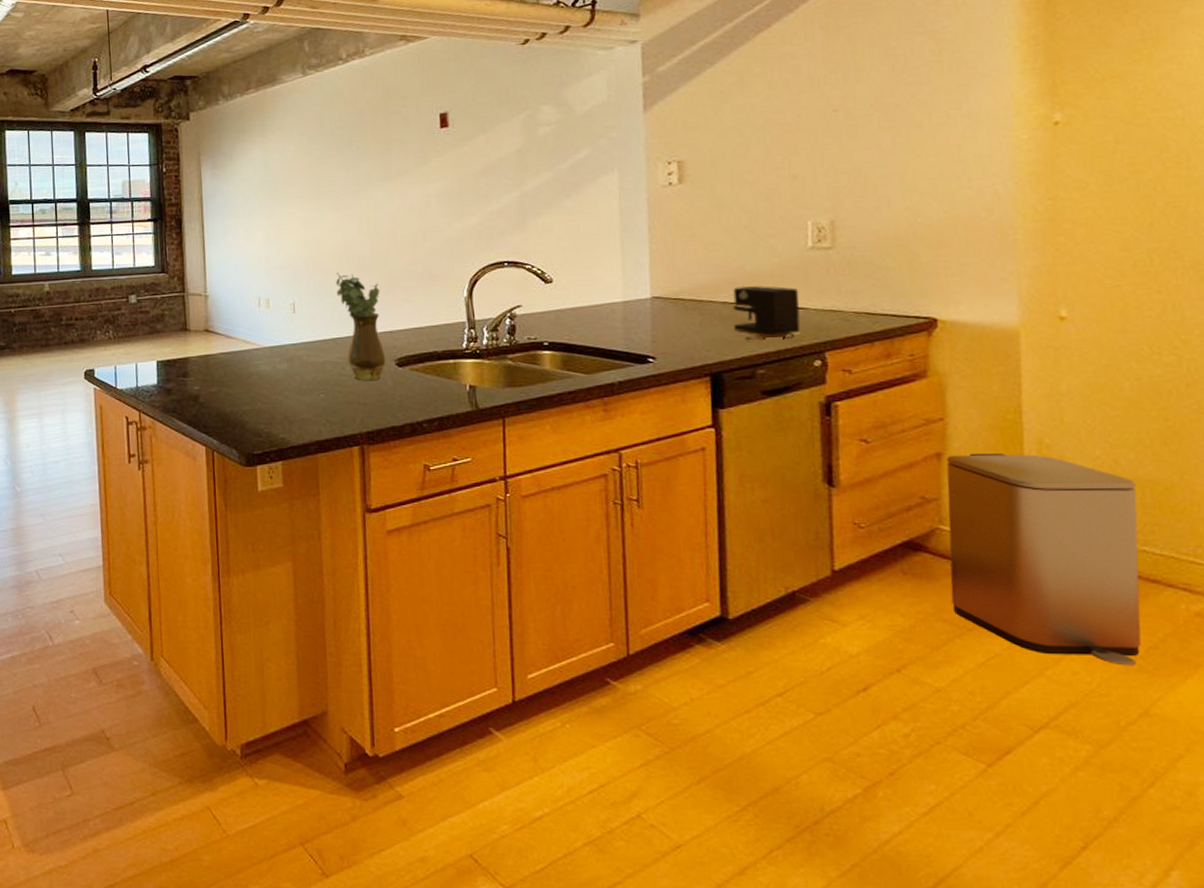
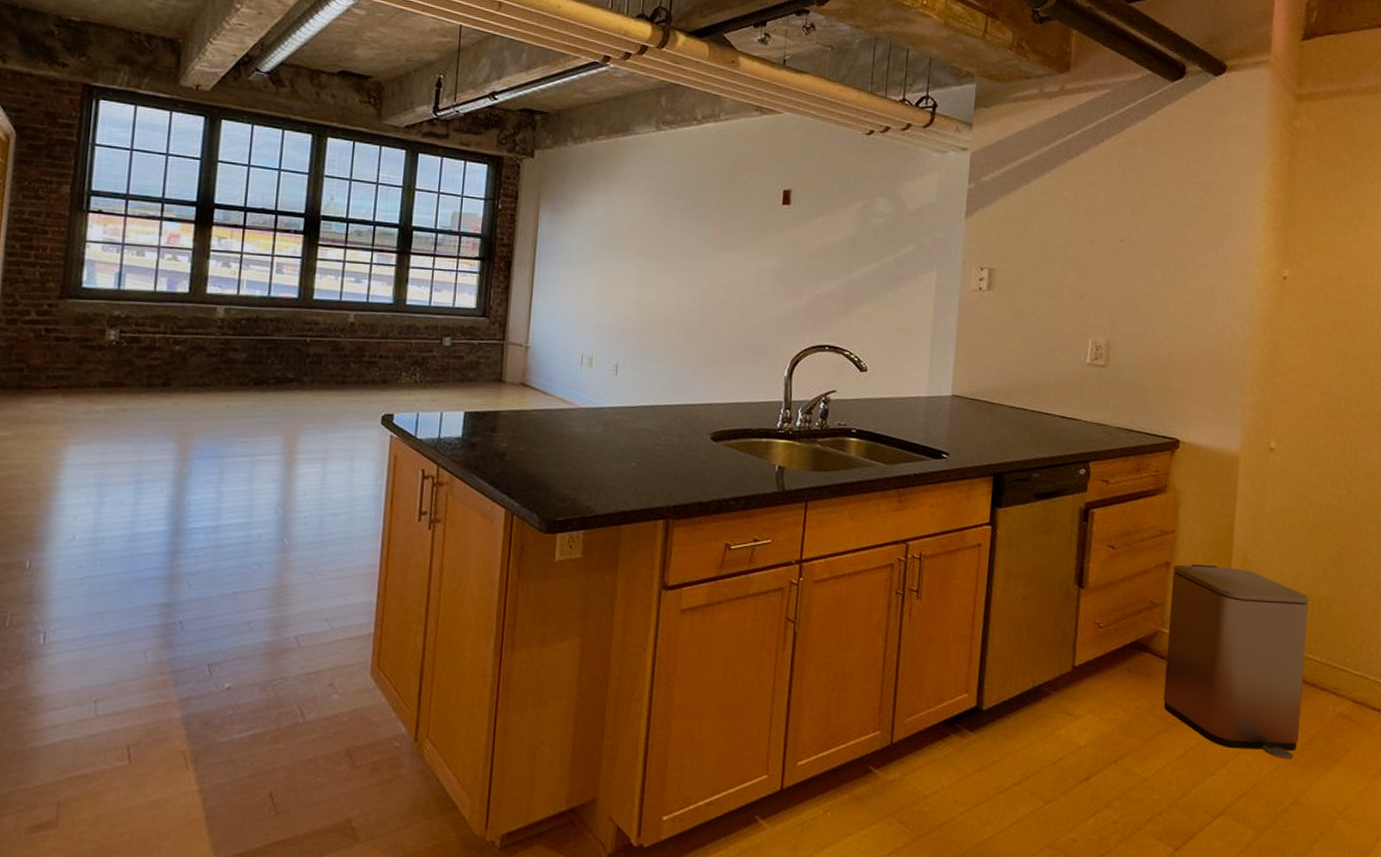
vase: present [336,272,386,381] -> none [662,337,705,453]
coffee maker: present [733,286,801,341] -> none [1018,393,1075,447]

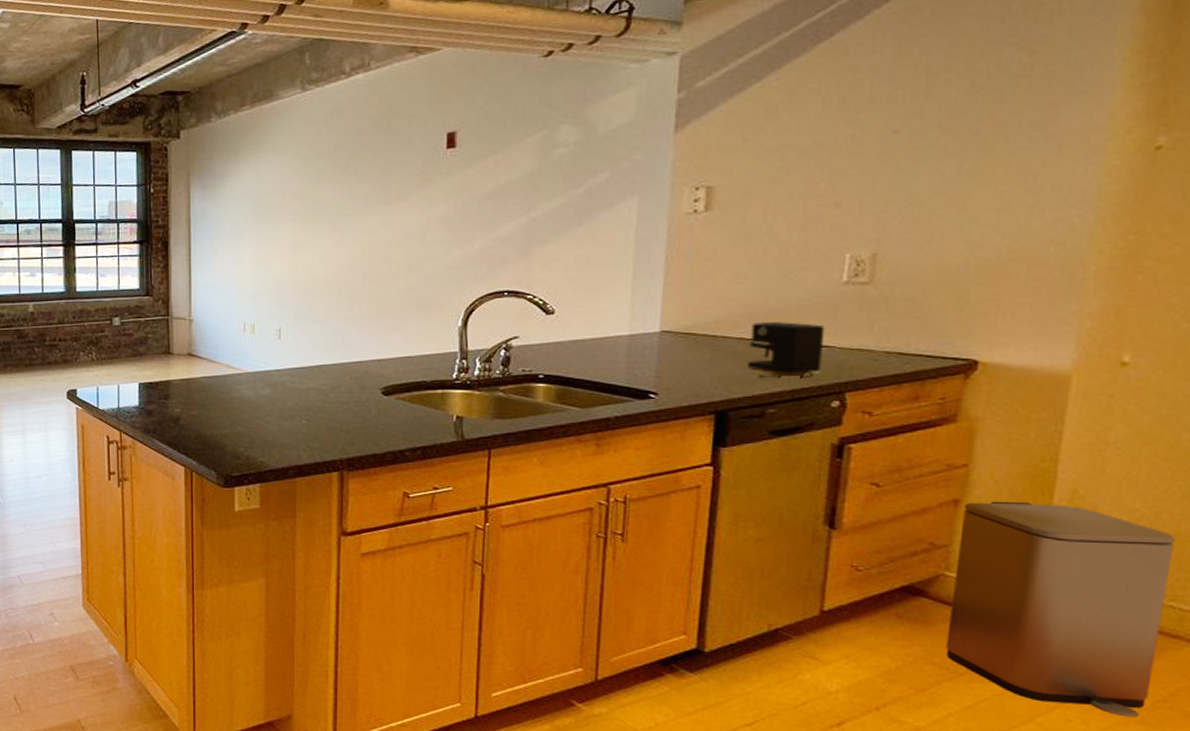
coffee maker: none [1018,393,1075,447] -> present [748,322,825,379]

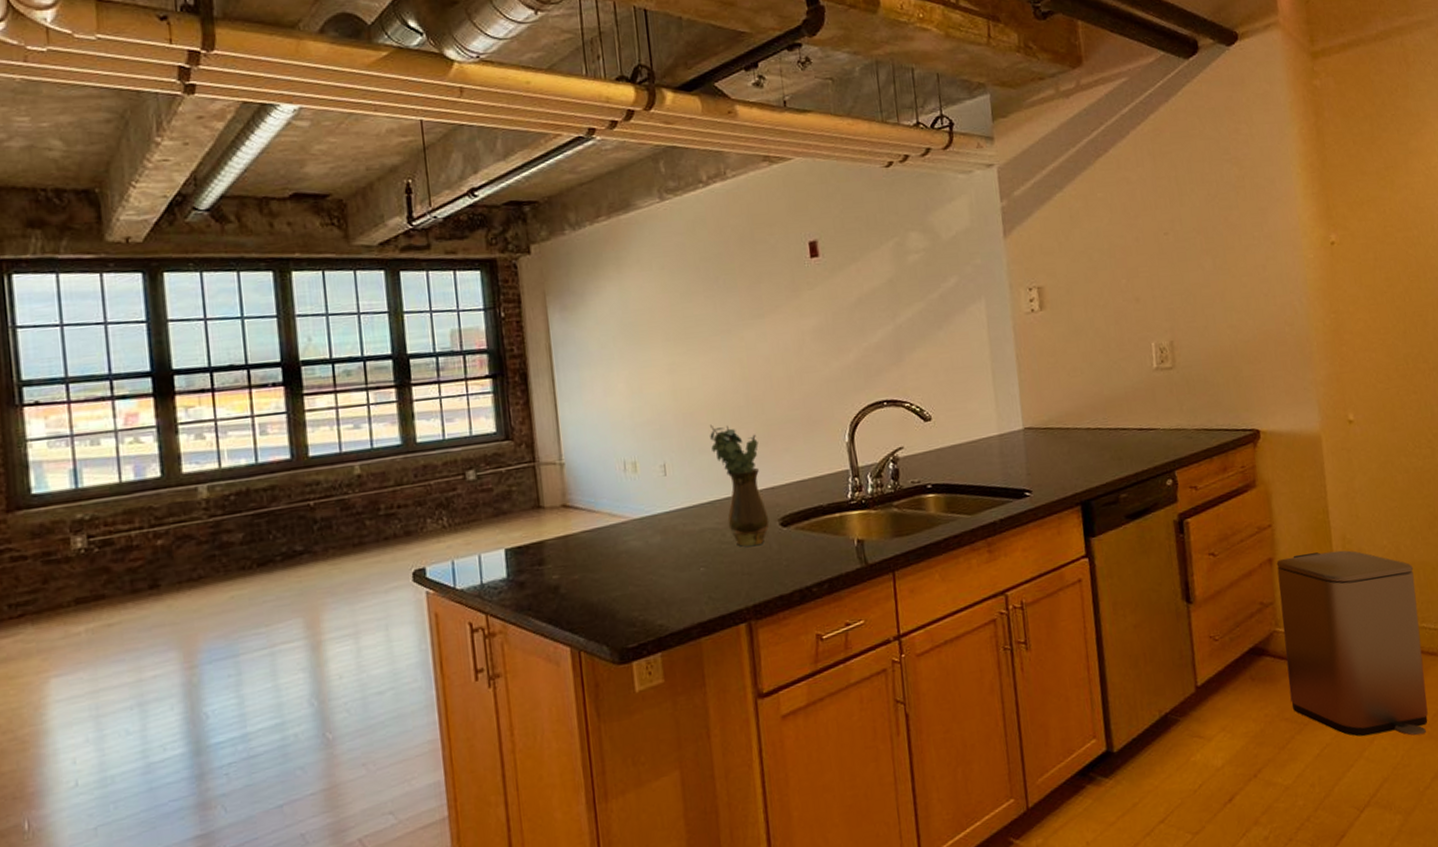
vase: none [325,298,372,409] -> present [710,424,770,547]
coffee maker: present [748,322,825,379] -> none [1094,409,1153,466]

